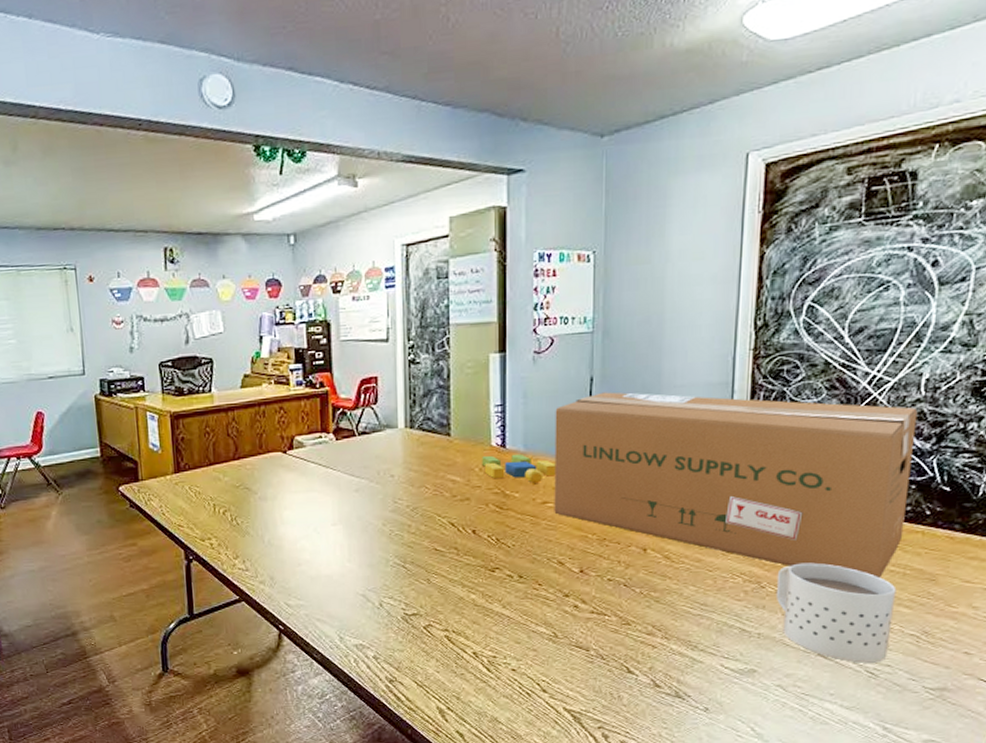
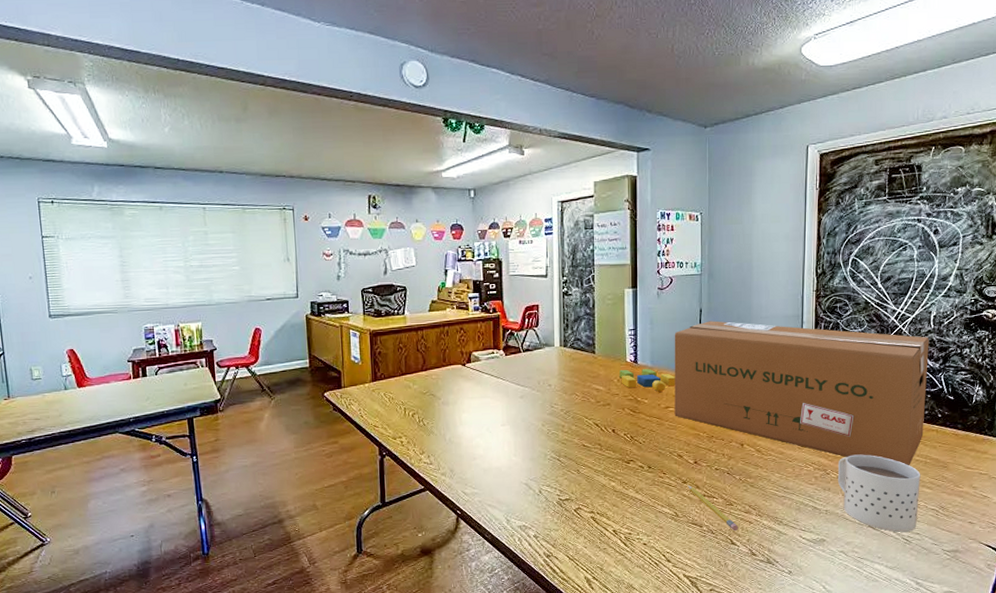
pencil: none [570,599,638,657] -> present [687,485,739,531]

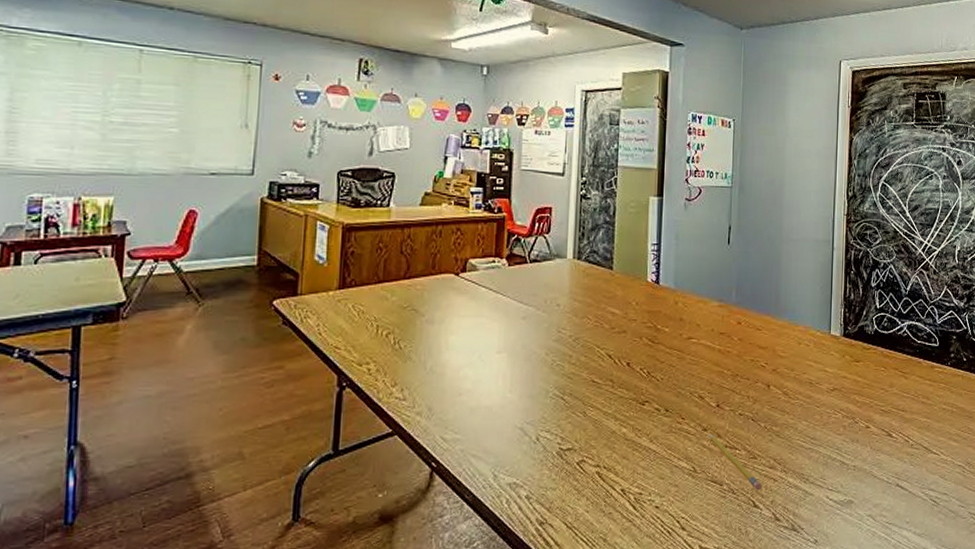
toy blocks: present [619,368,675,392] -> none [639,290,700,319]
box: present [674,321,929,466] -> none [697,240,954,415]
mug: present [837,454,921,532] -> none [866,400,948,492]

